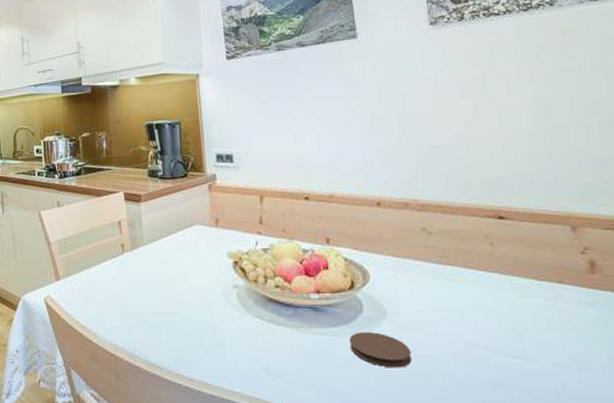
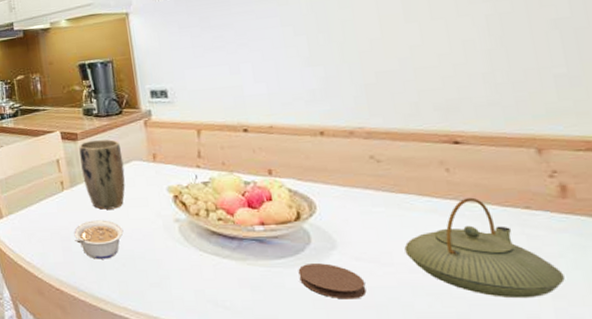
legume: none [132,284,182,325] -> present [74,220,124,260]
plant pot: none [142,202,187,274] -> present [79,139,126,210]
teapot: none [449,271,589,369] -> present [404,197,565,299]

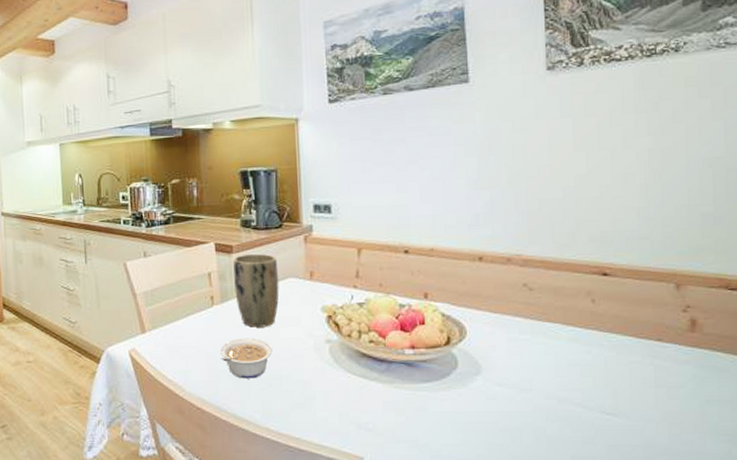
coaster: present [298,263,367,300] -> none [442,388,504,424]
teapot: present [404,197,565,299] -> none [544,328,682,425]

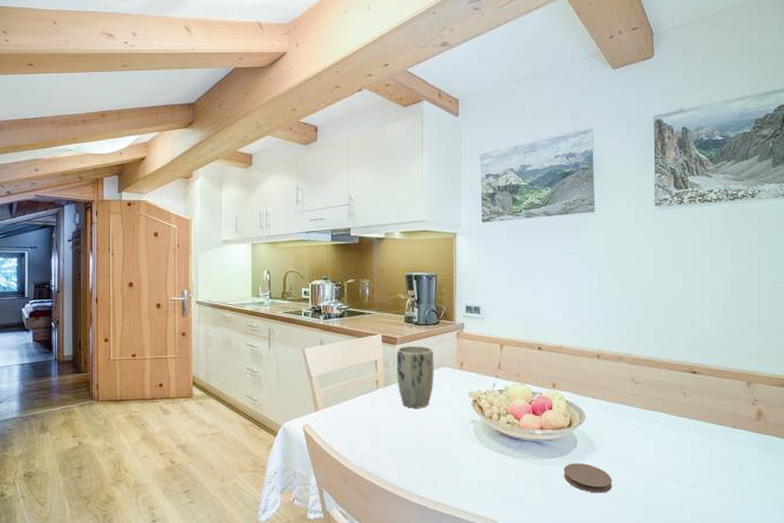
legume: present [220,338,273,379] -> none [382,417,426,452]
coaster: none [442,388,504,424] -> present [564,463,612,493]

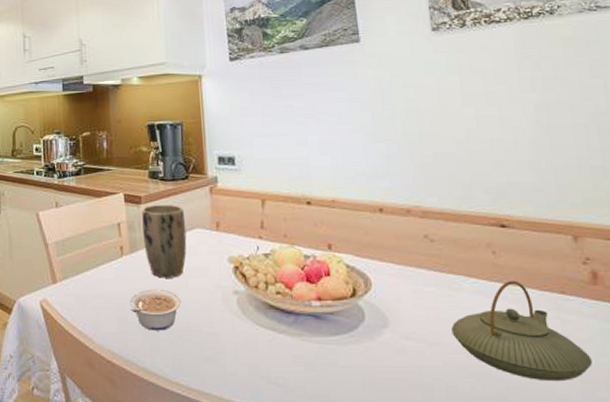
legume: none [382,417,426,452] -> present [130,289,181,331]
coaster: present [564,463,612,493] -> none [351,342,414,379]
teapot: none [645,416,749,496] -> present [451,280,592,382]

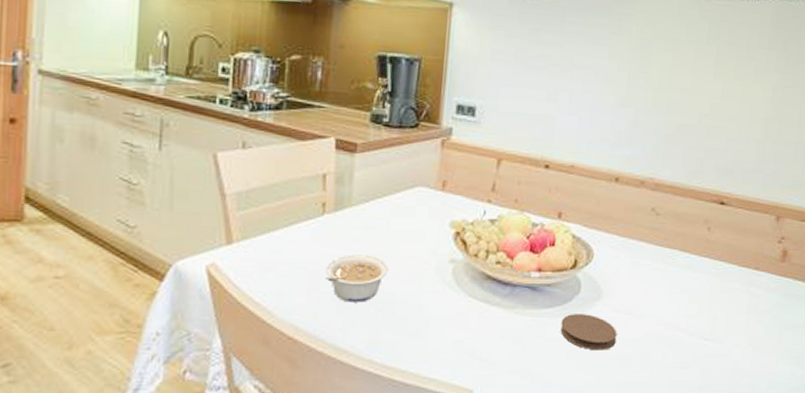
plant pot: present [142,204,187,278] -> none [352,154,408,243]
coaster: none [351,342,414,379] -> present [560,314,617,351]
teapot: present [451,280,592,382] -> none [657,256,765,350]

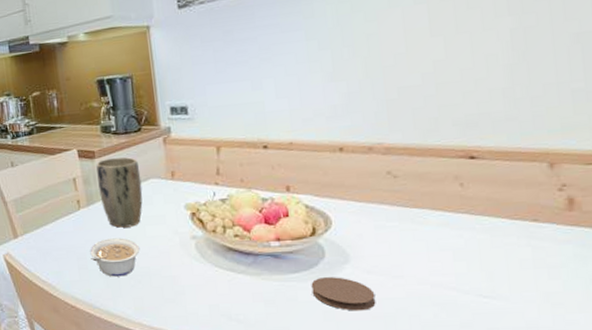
plant pot: none [352,154,408,243] -> present [96,157,143,228]

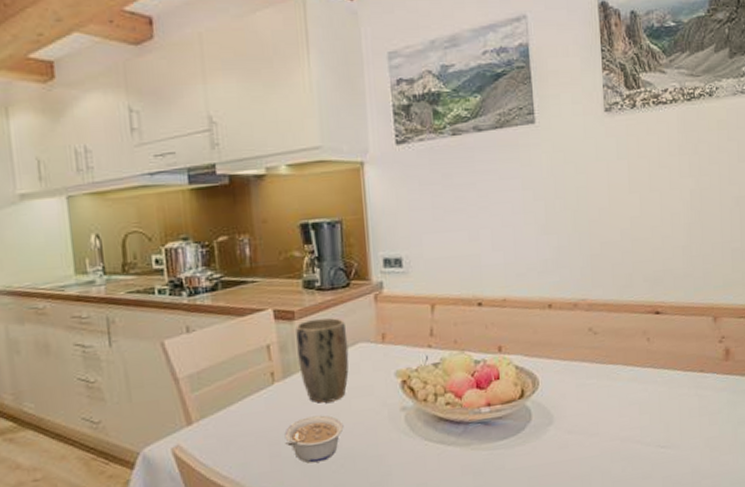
coaster: present [311,277,376,311] -> none [518,440,575,474]

